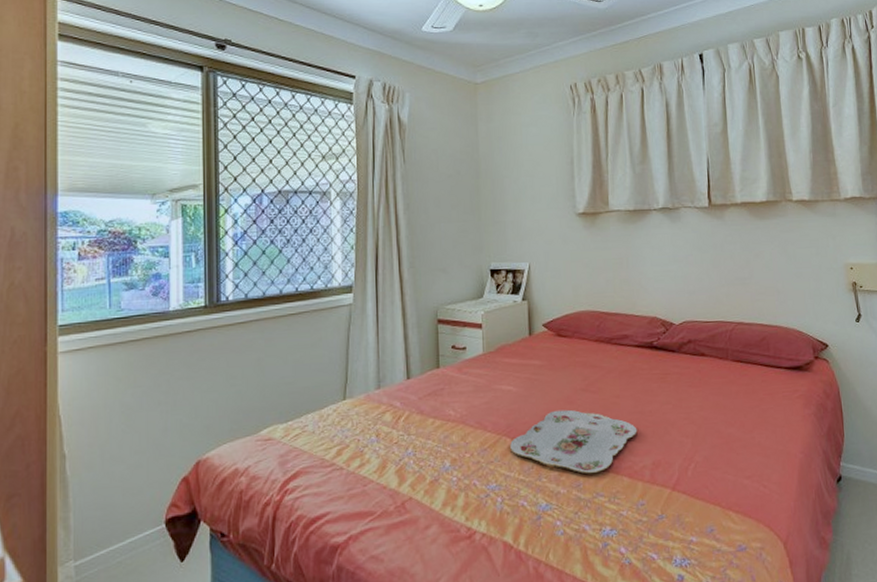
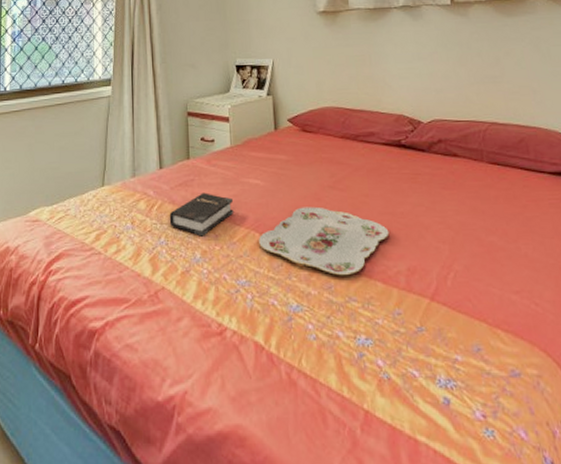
hardback book: none [417,401,485,445] -> present [169,192,234,237]

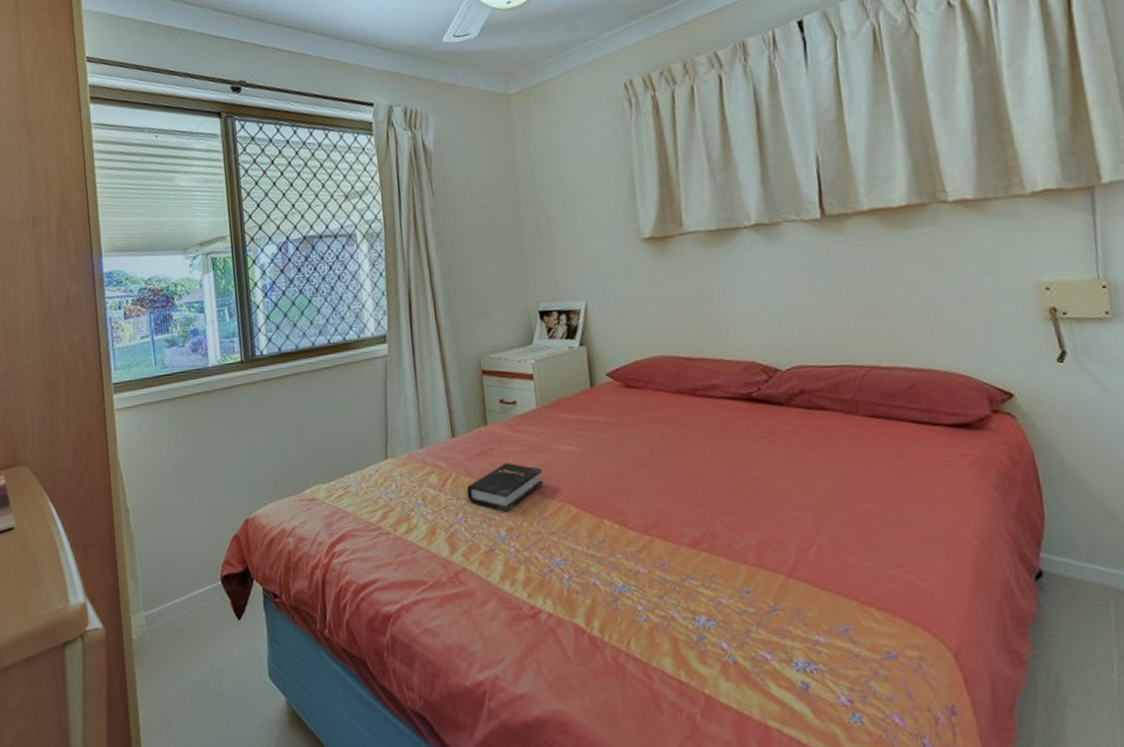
serving tray: present [259,206,389,276] -> none [575,474,736,552]

